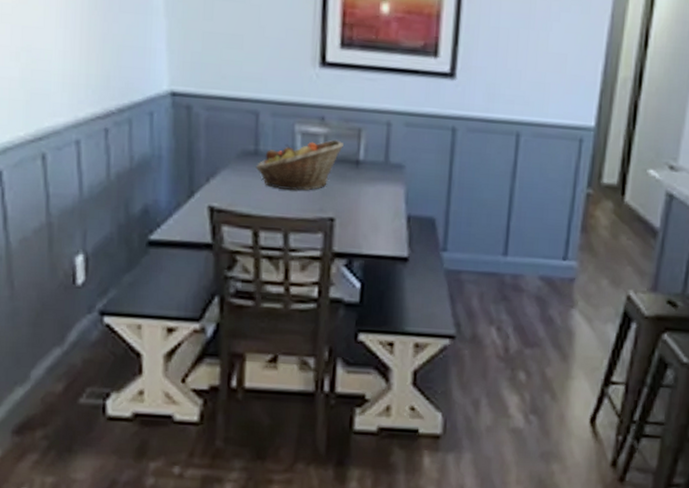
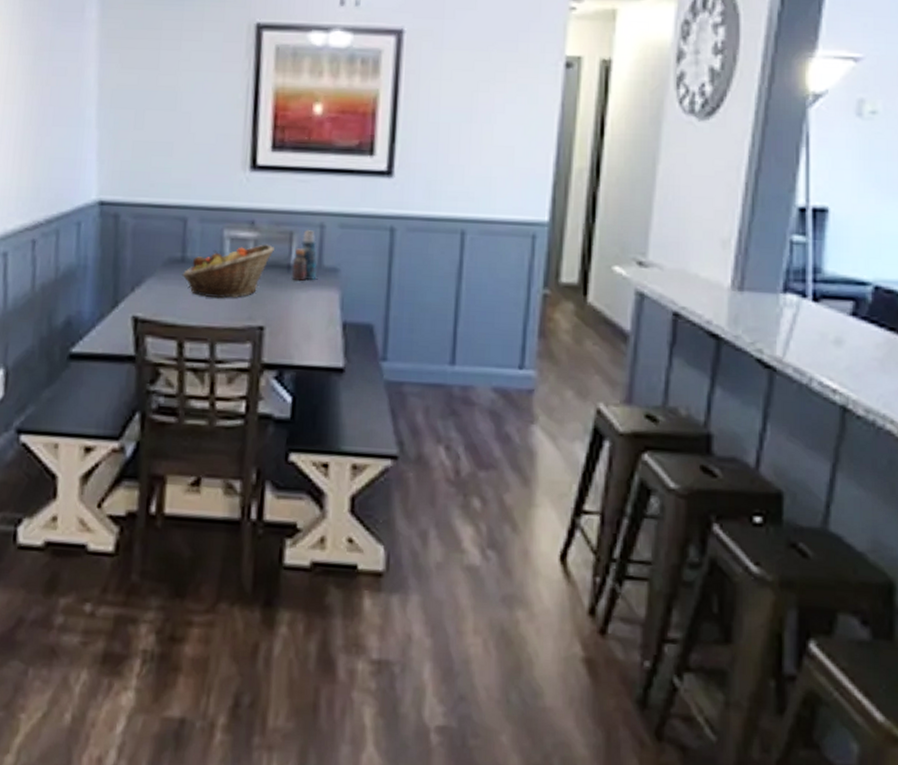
bottle: none [360,127,384,176] -> present [291,230,317,281]

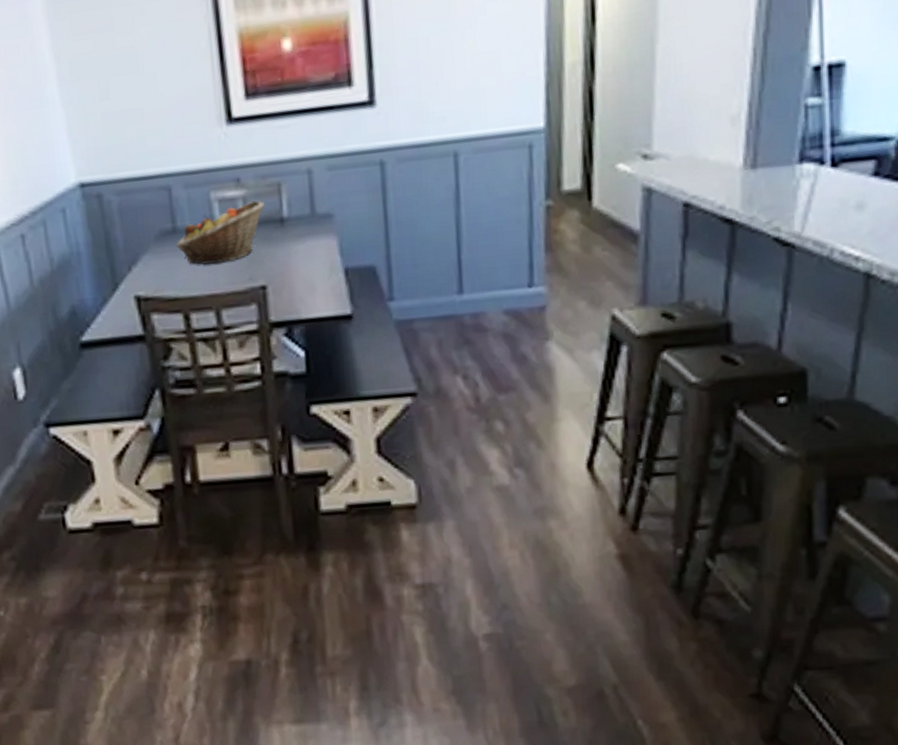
bottle: present [291,230,317,281] -> none [284,178,312,233]

